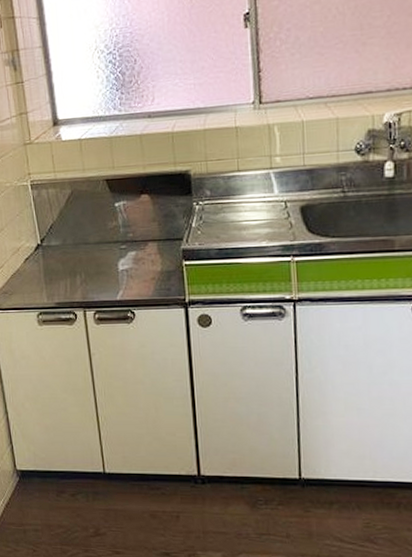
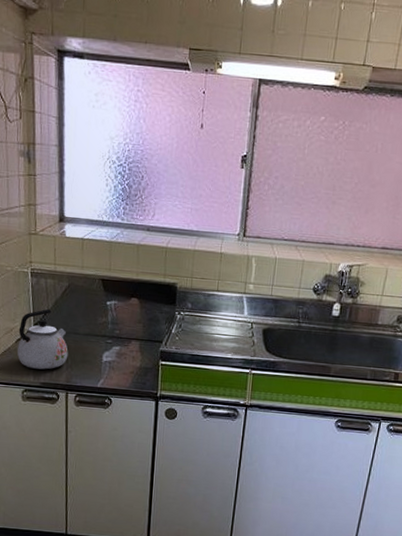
kettle: none [25,222,81,289] -> present [17,309,68,370]

